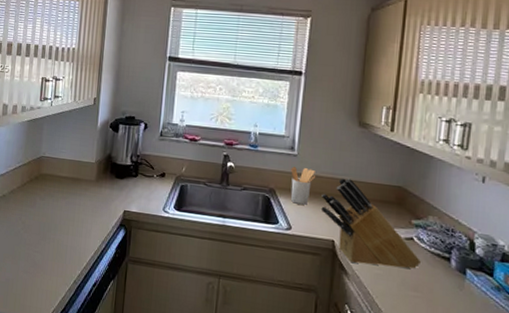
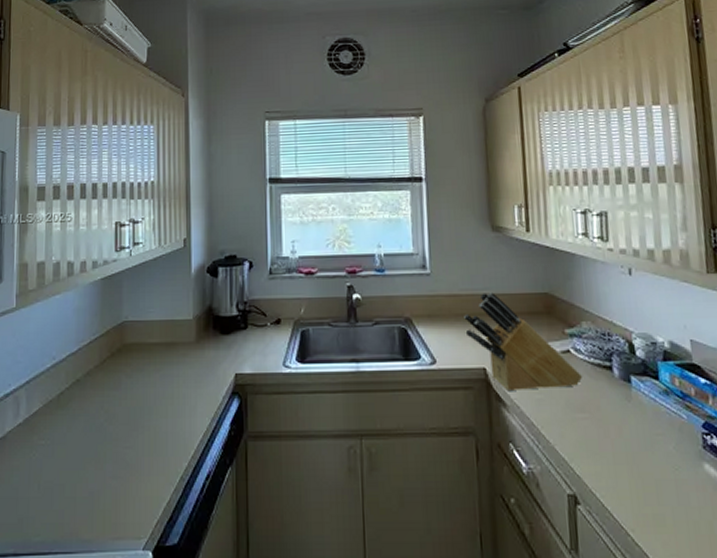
utensil holder: present [290,167,315,205] -> none [426,288,454,331]

